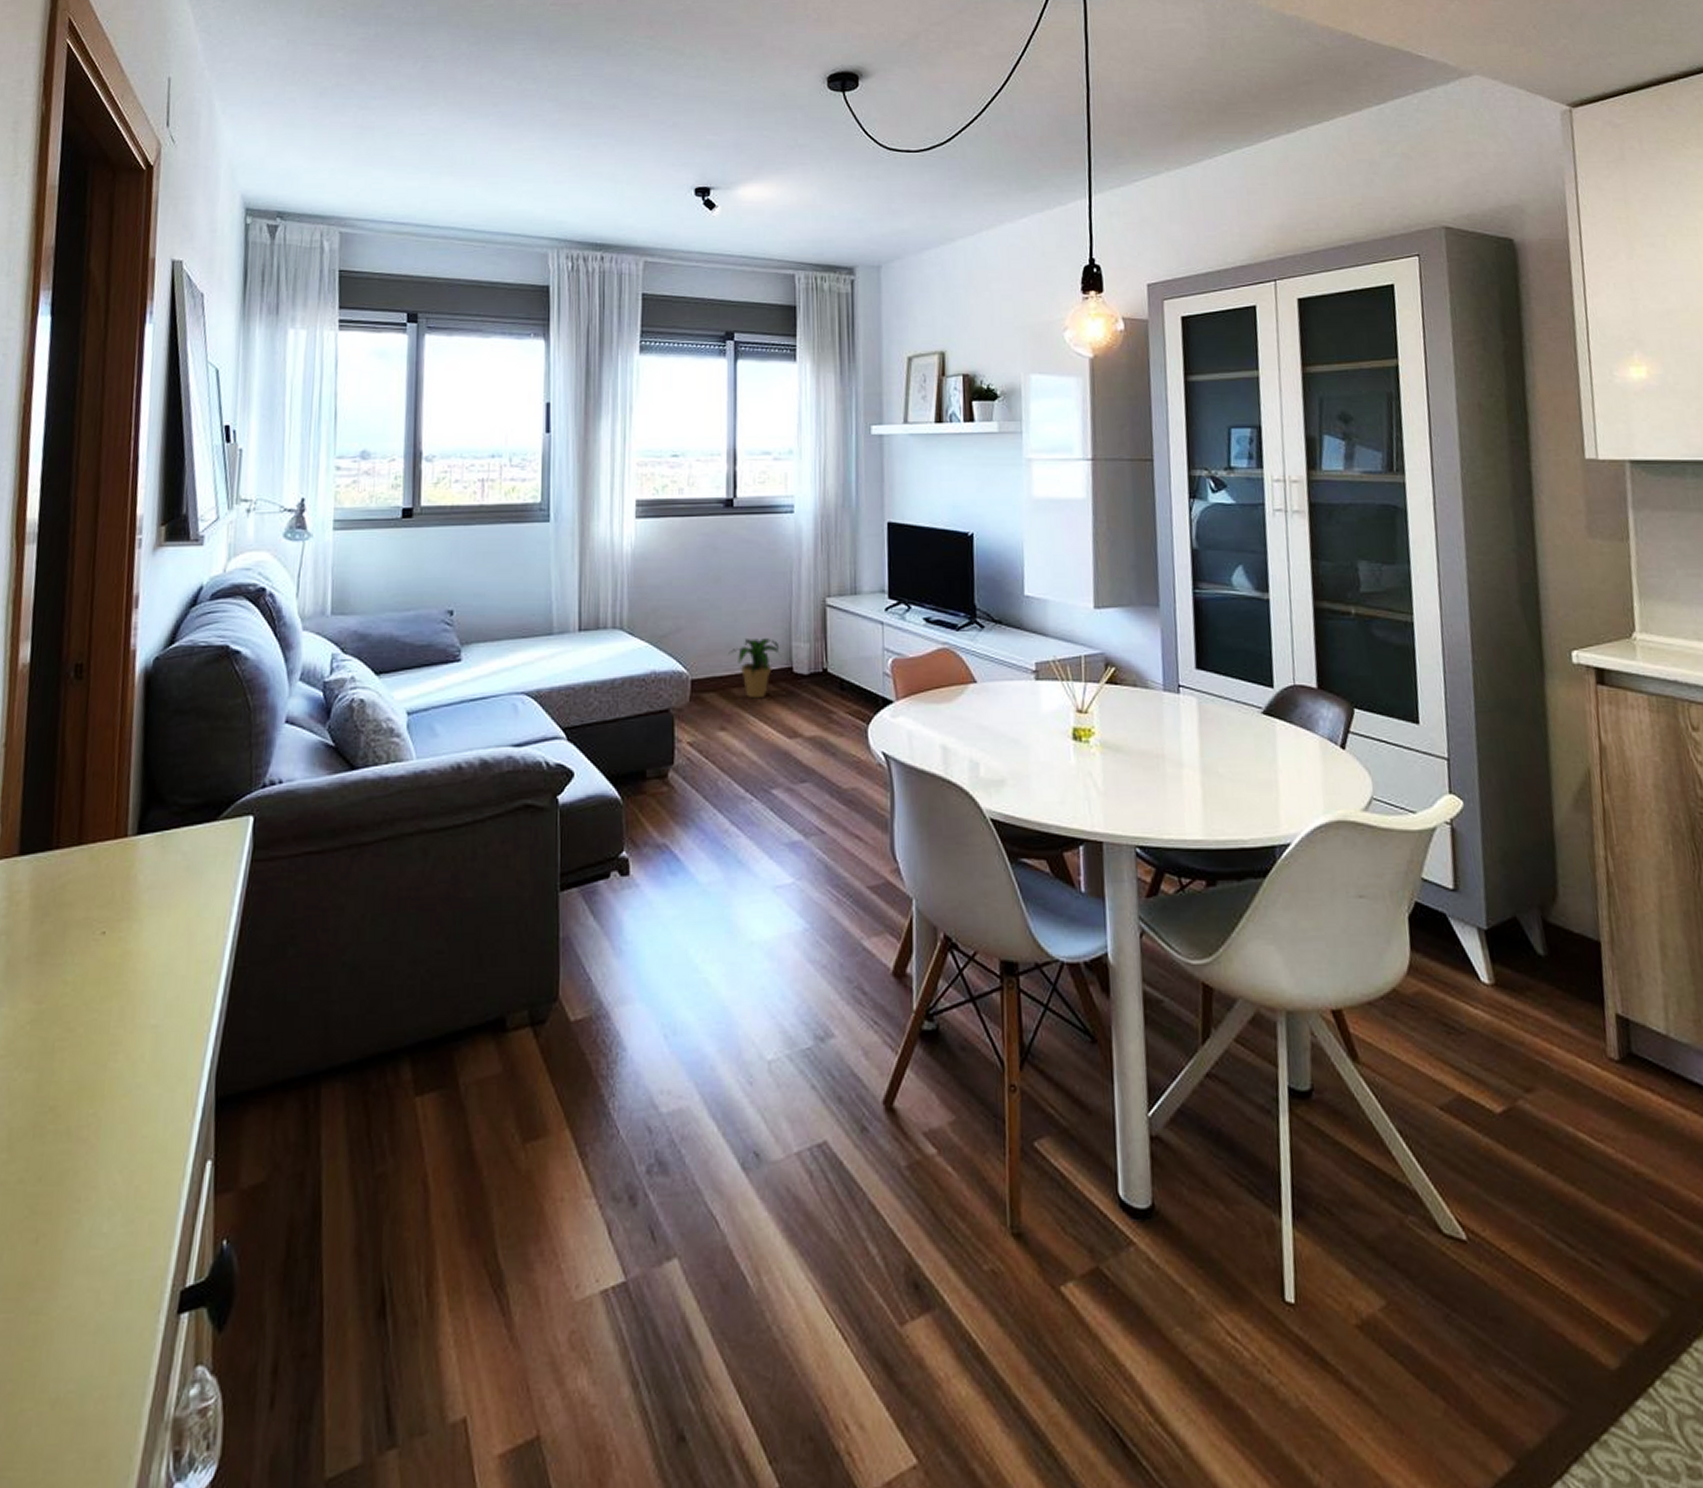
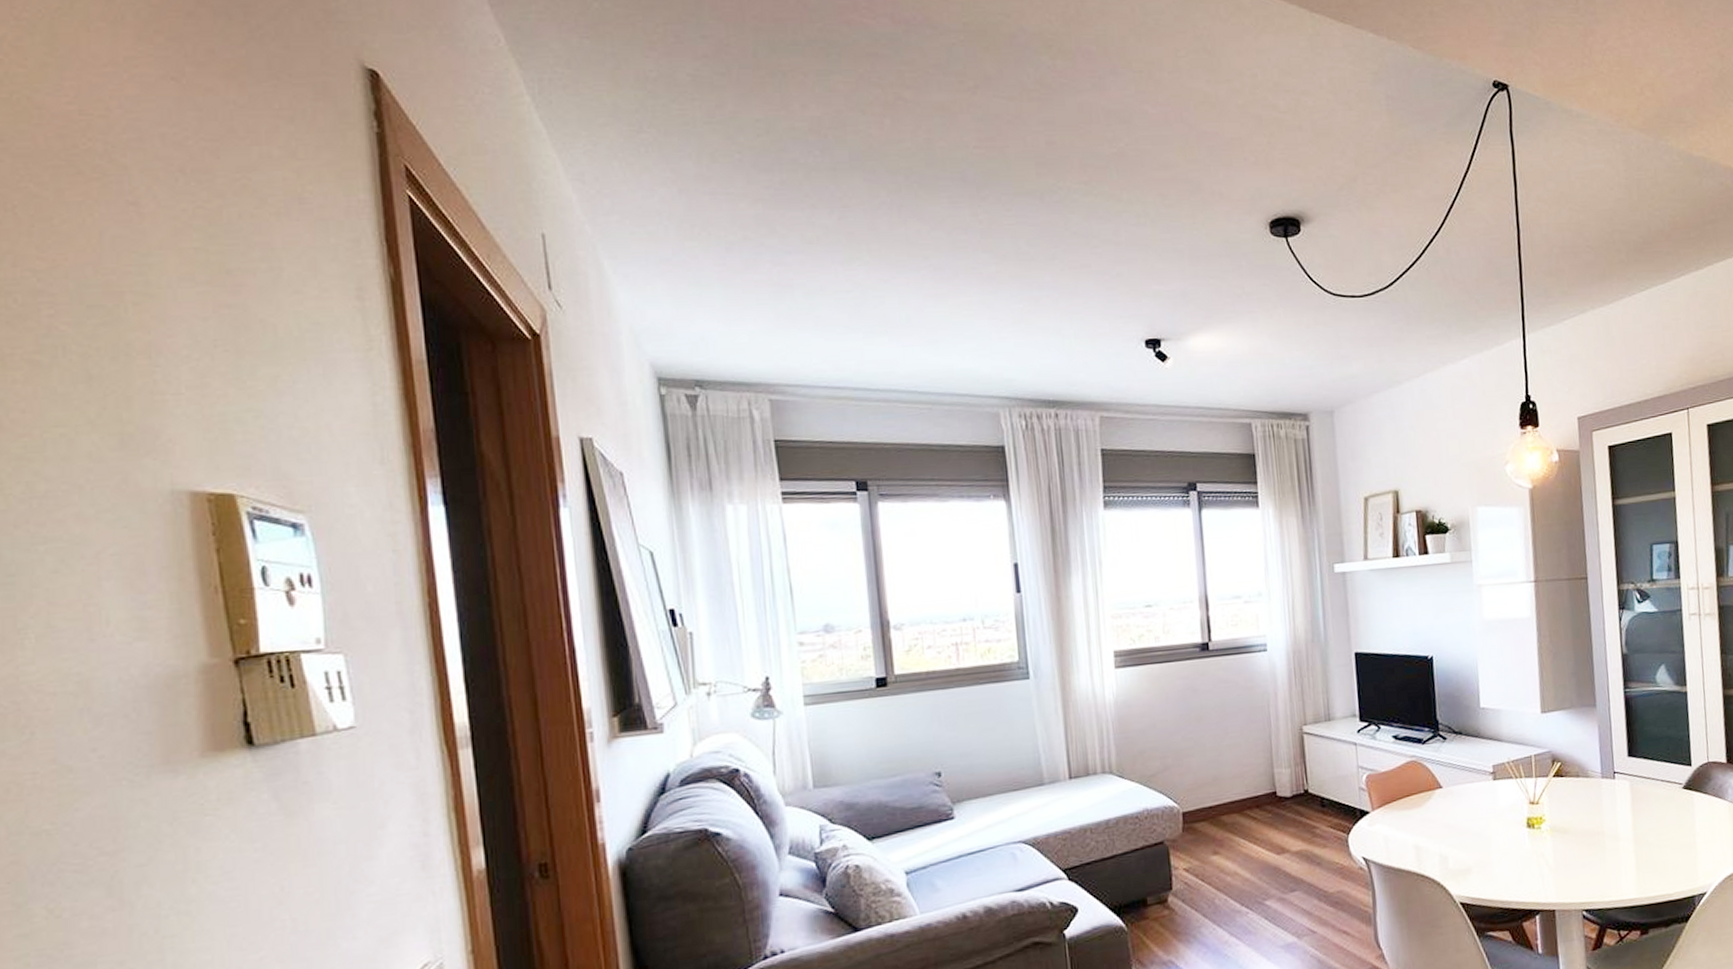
potted plant: present [728,638,782,699] -> none [1215,768,1265,824]

